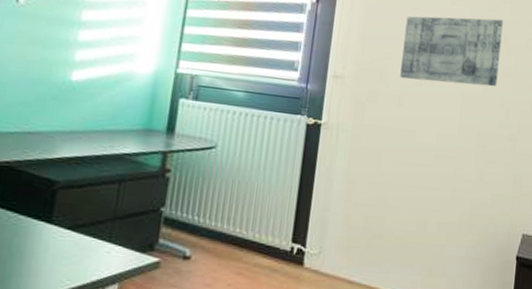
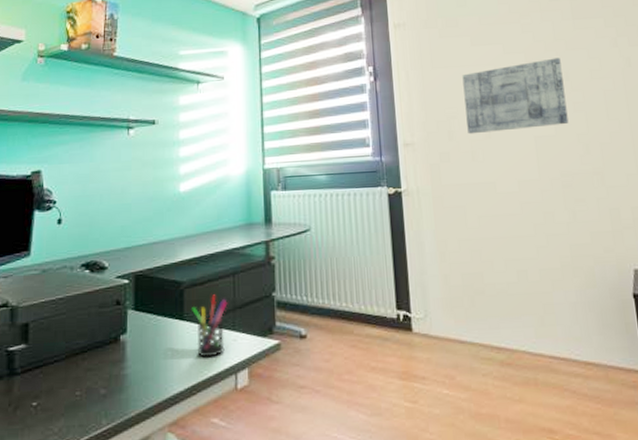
pen holder: none [61,200,107,268] -> present [191,294,228,358]

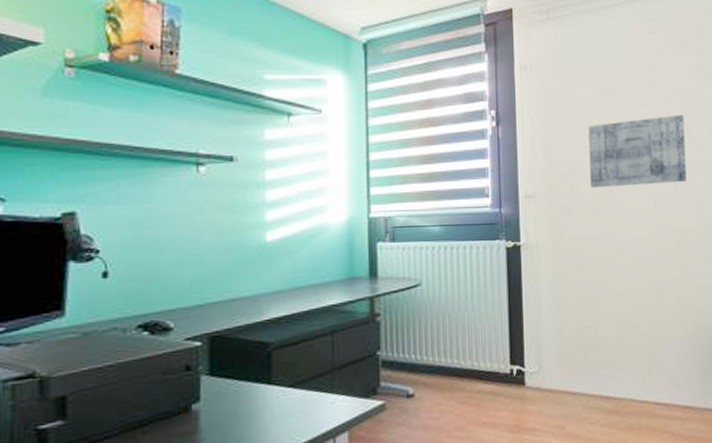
pen holder: present [191,294,228,358] -> none [280,355,325,423]

